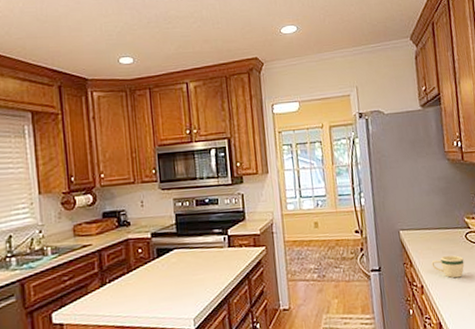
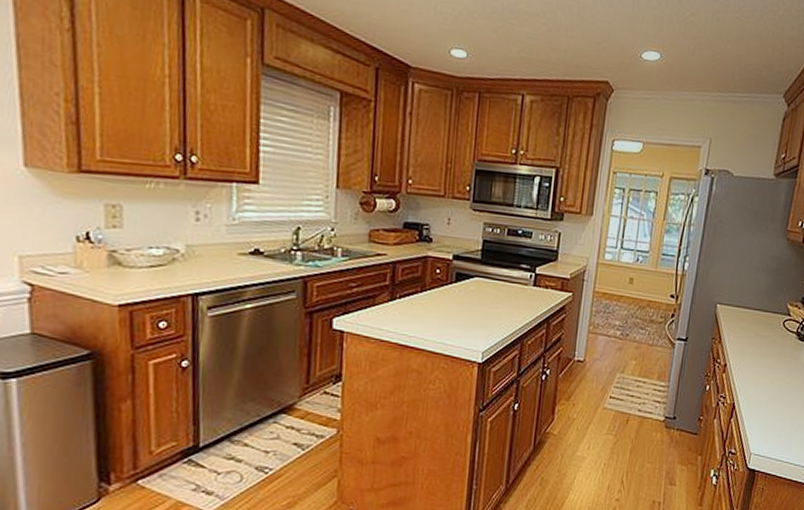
mug: present [431,255,465,279] -> none [741,338,775,364]

